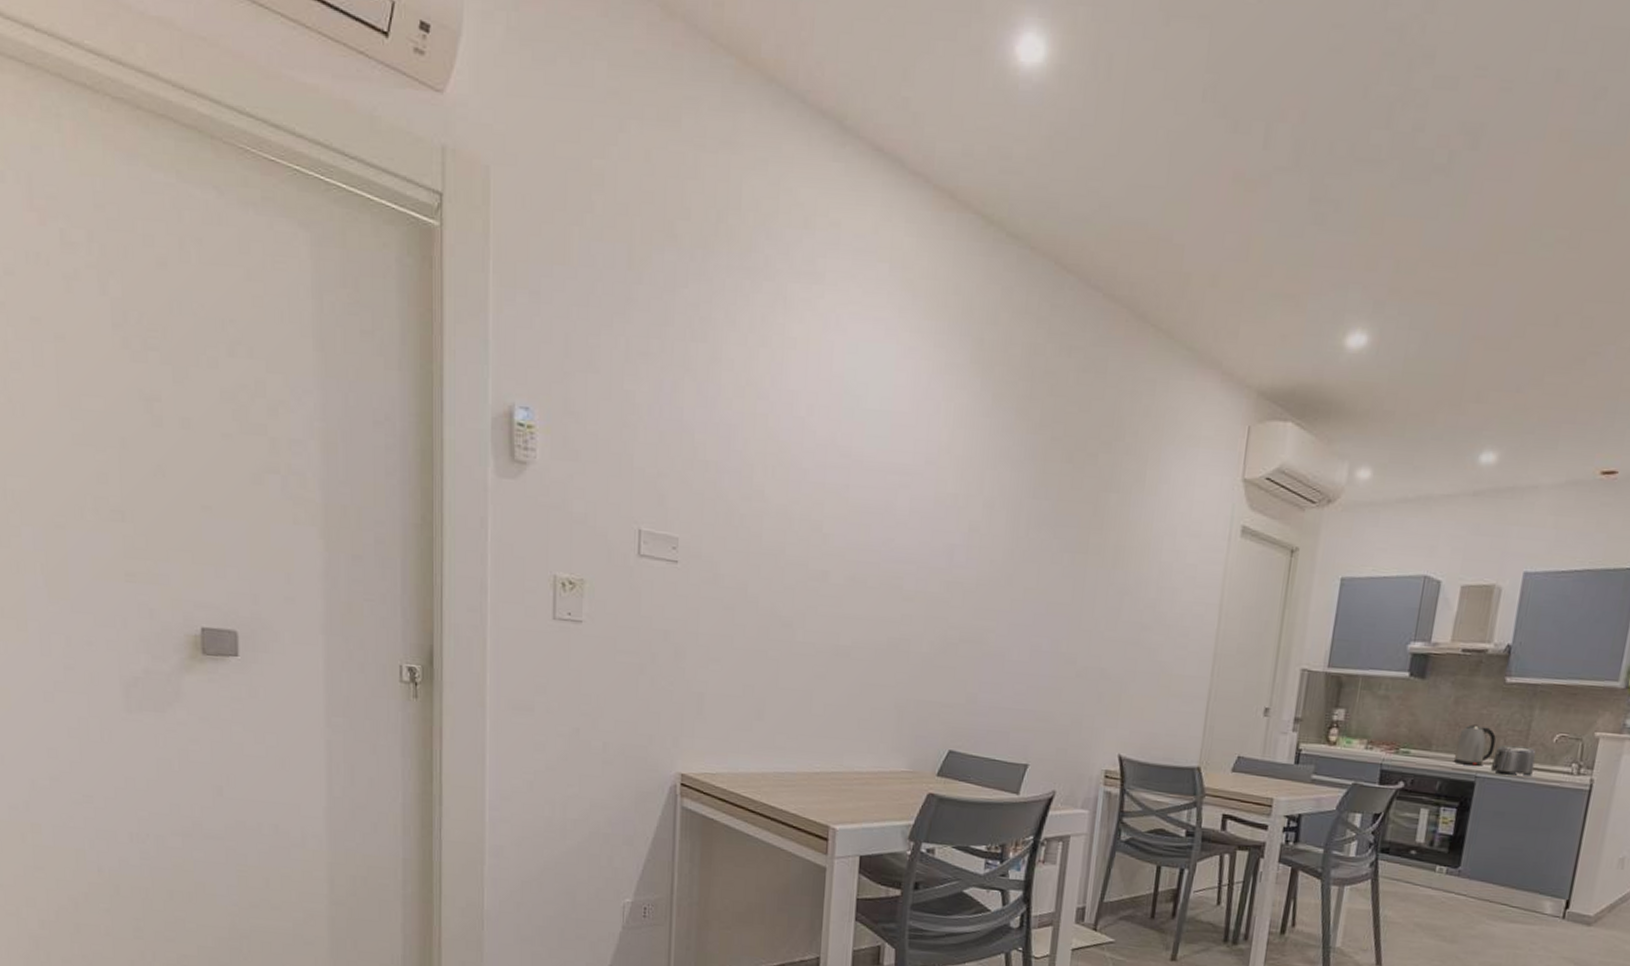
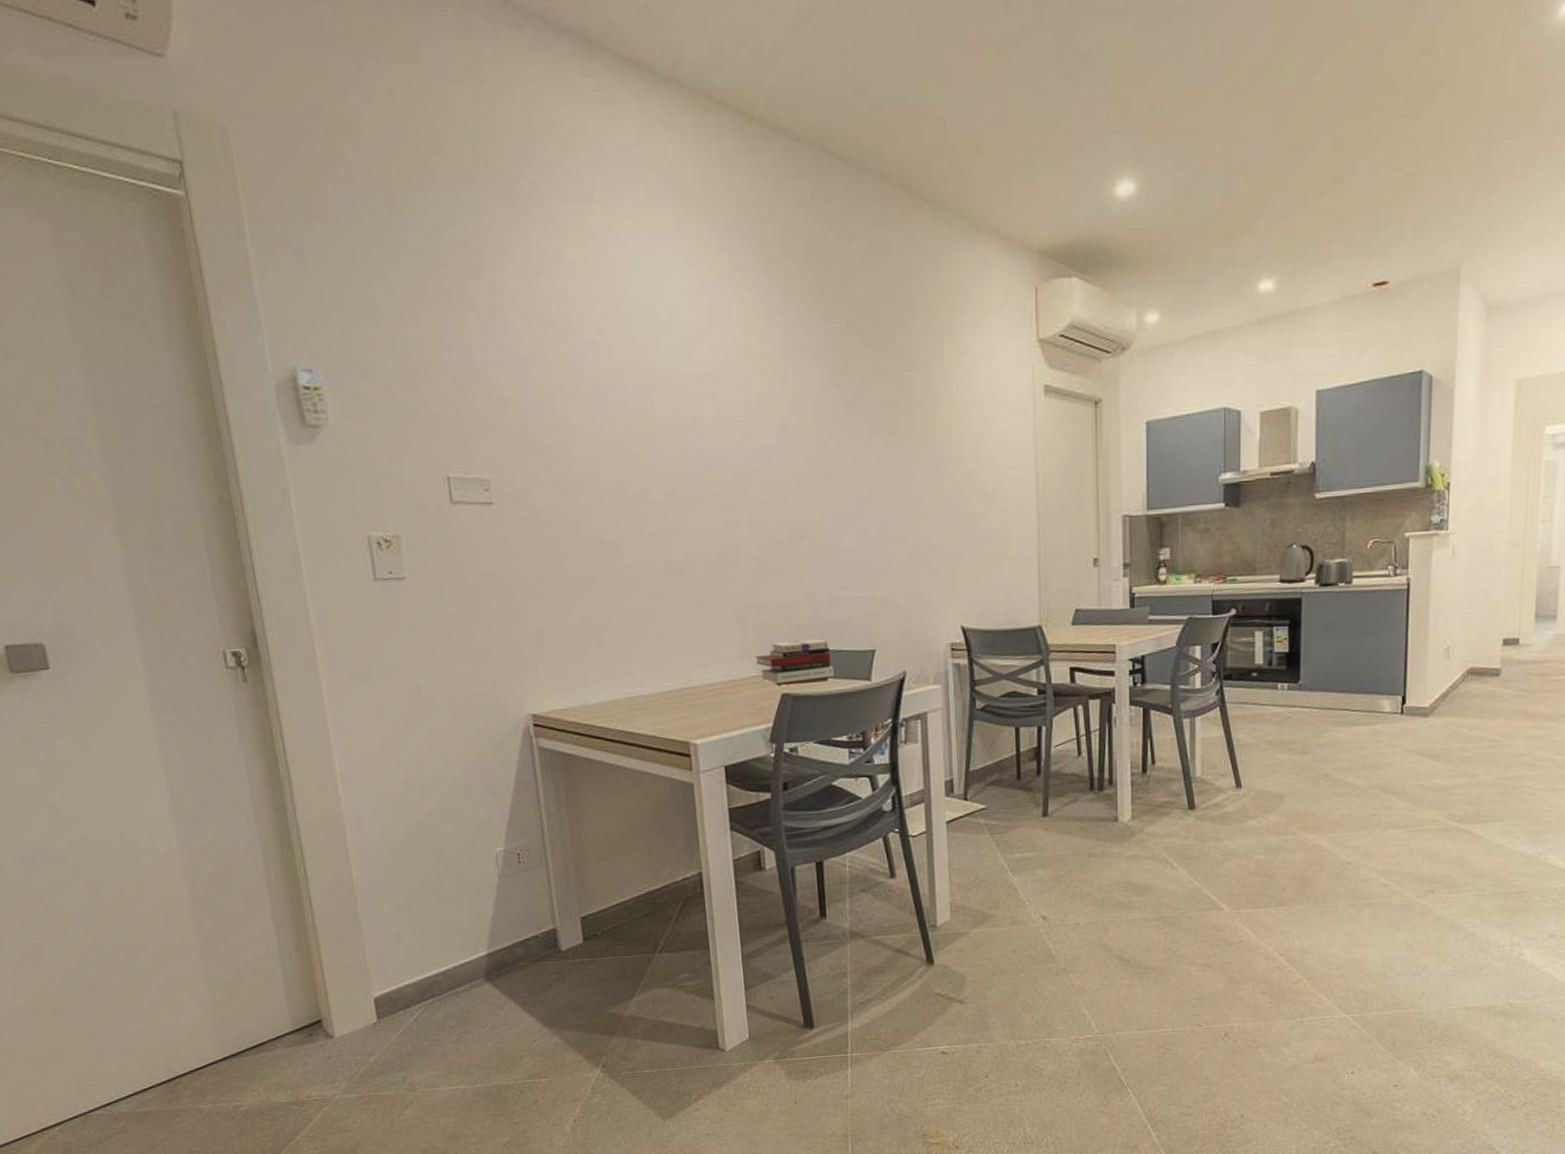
books: none [908,741,984,787] -> present [756,639,834,685]

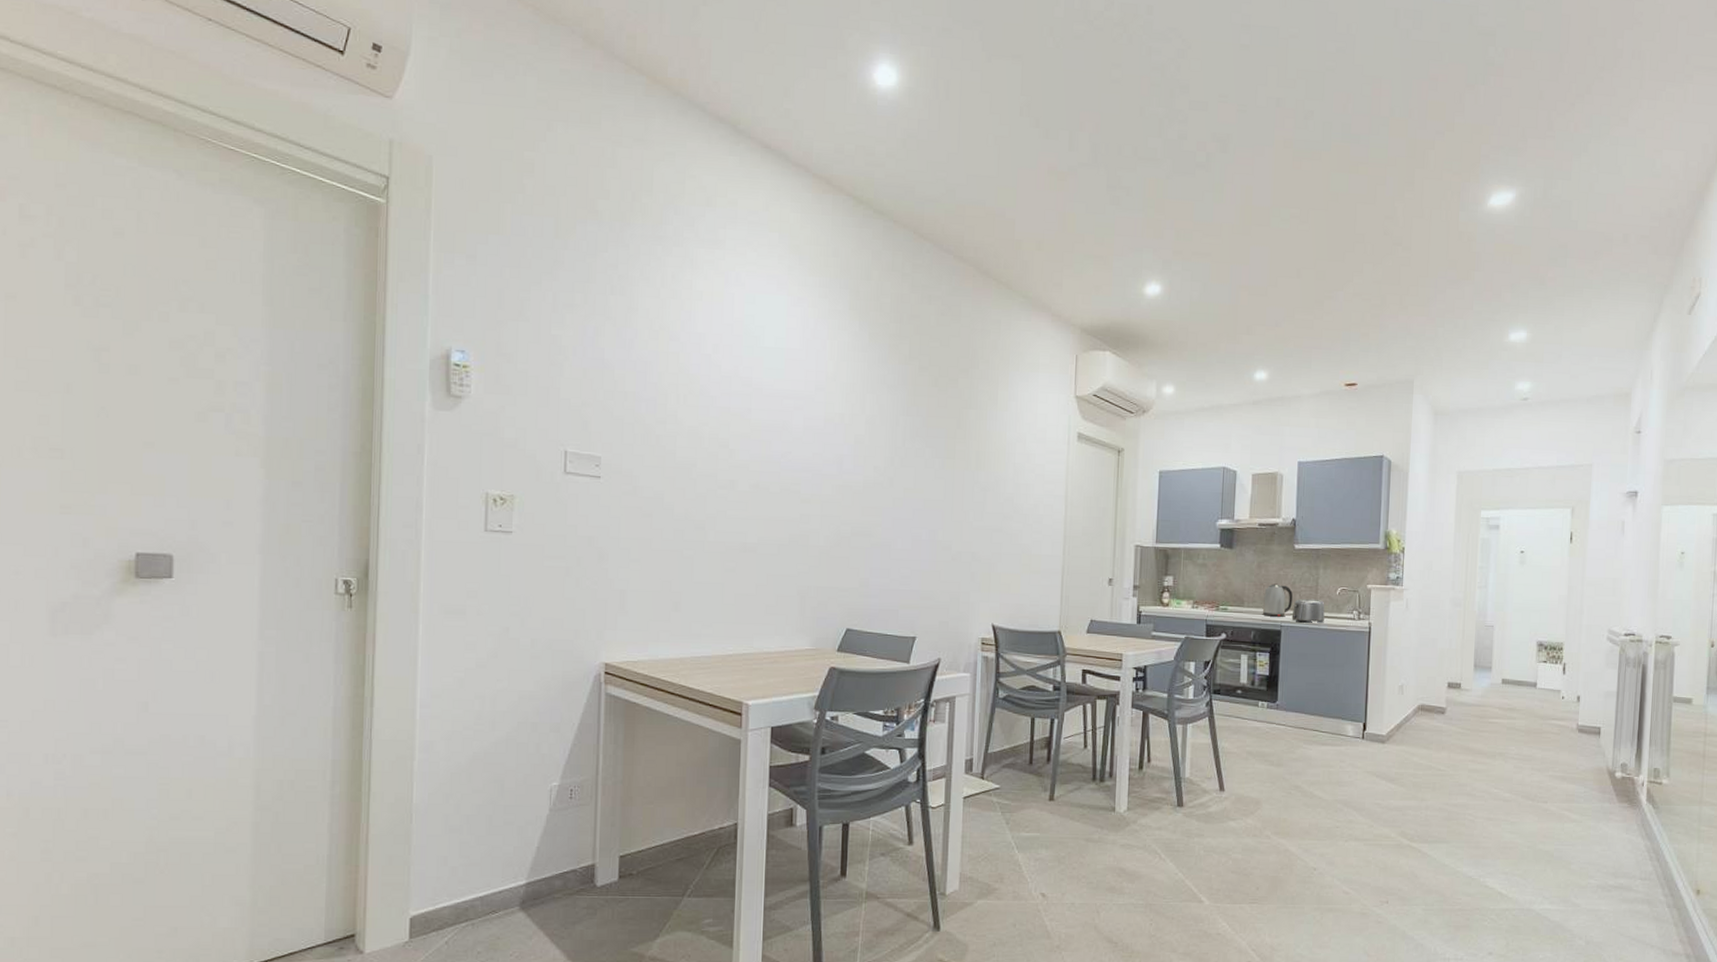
books: present [756,639,834,685] -> none [811,621,878,660]

